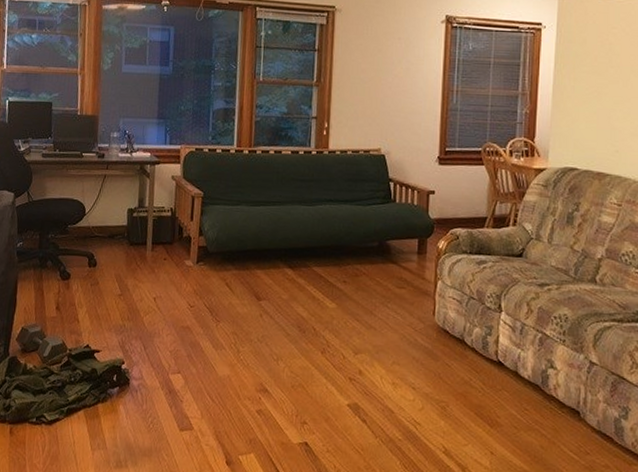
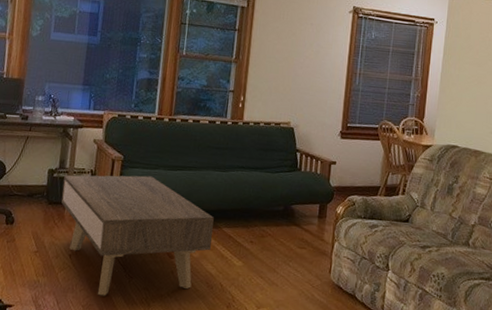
coffee table: none [142,212,302,341] -> present [61,175,214,296]

